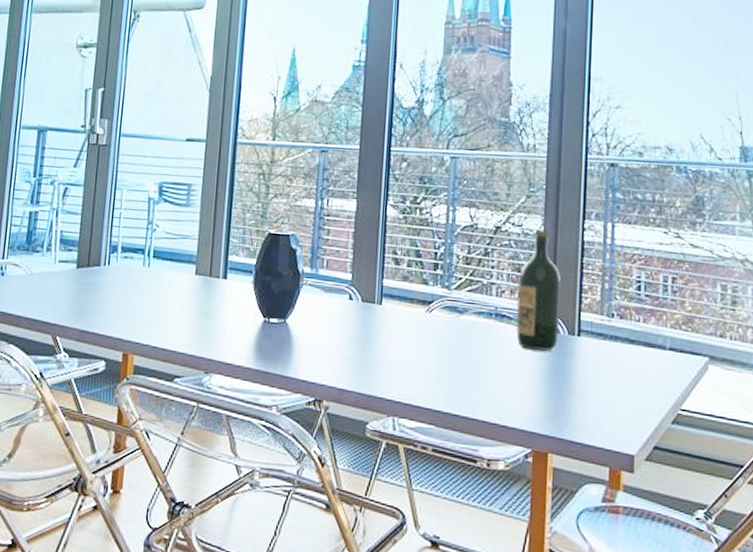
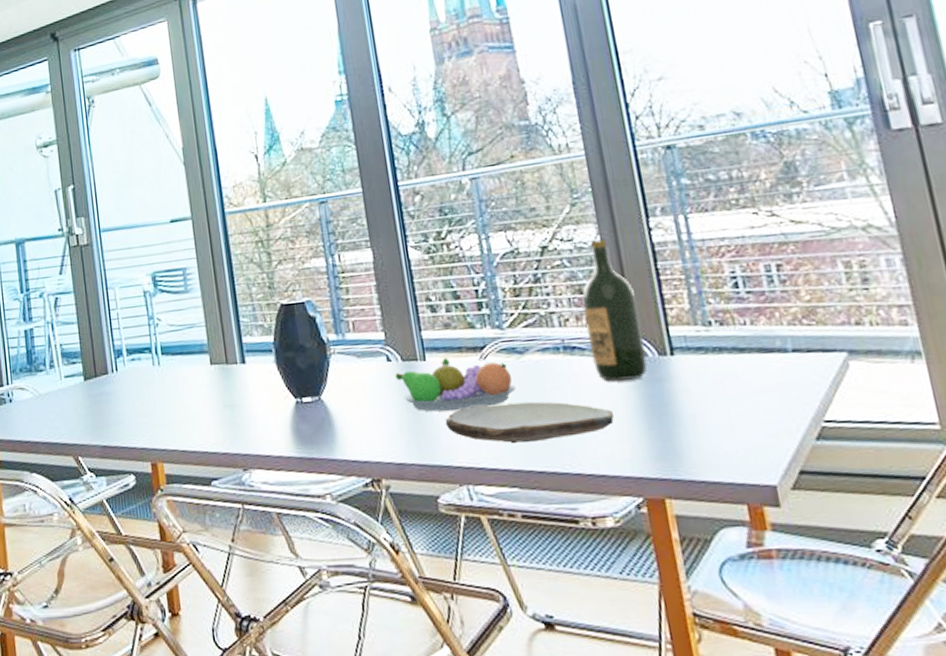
fruit bowl: none [353,305,450,353] -> present [395,357,516,412]
plate: none [386,350,523,390] -> present [445,401,614,443]

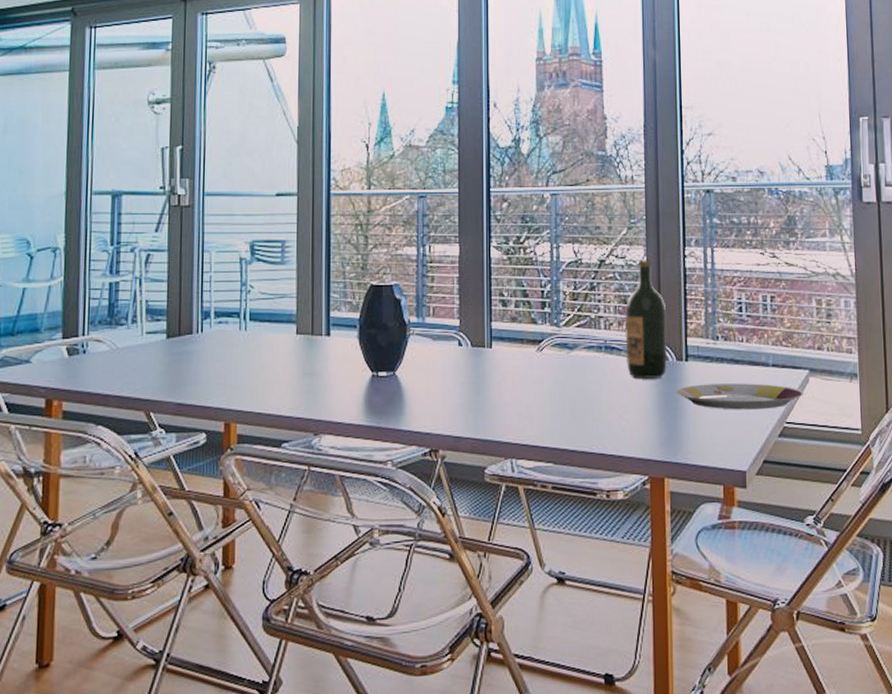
fruit bowl: present [395,357,516,412] -> none [464,347,563,394]
plate: present [445,401,614,443] -> none [500,390,635,425]
plate: none [663,374,845,411] -> present [675,383,804,410]

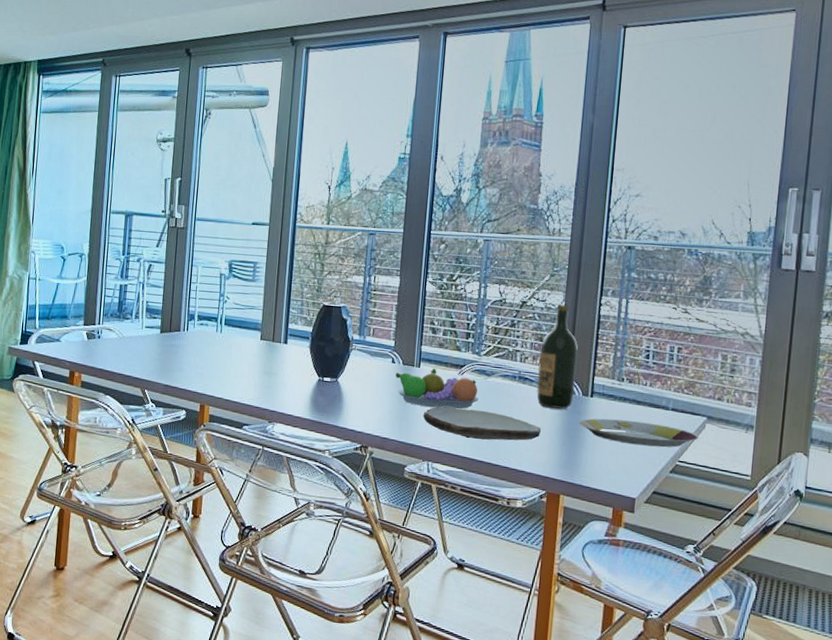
fruit bowl: none [464,347,563,394] -> present [395,368,479,409]
plate: none [500,390,635,425] -> present [423,406,541,441]

